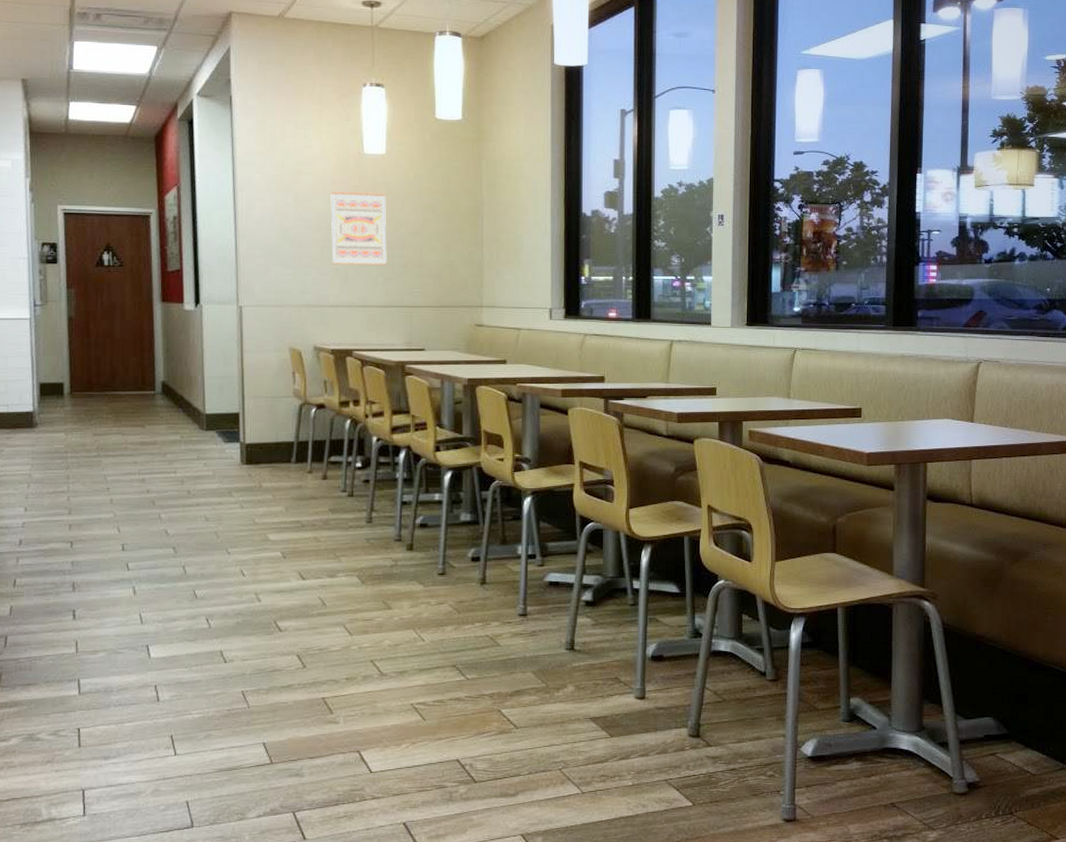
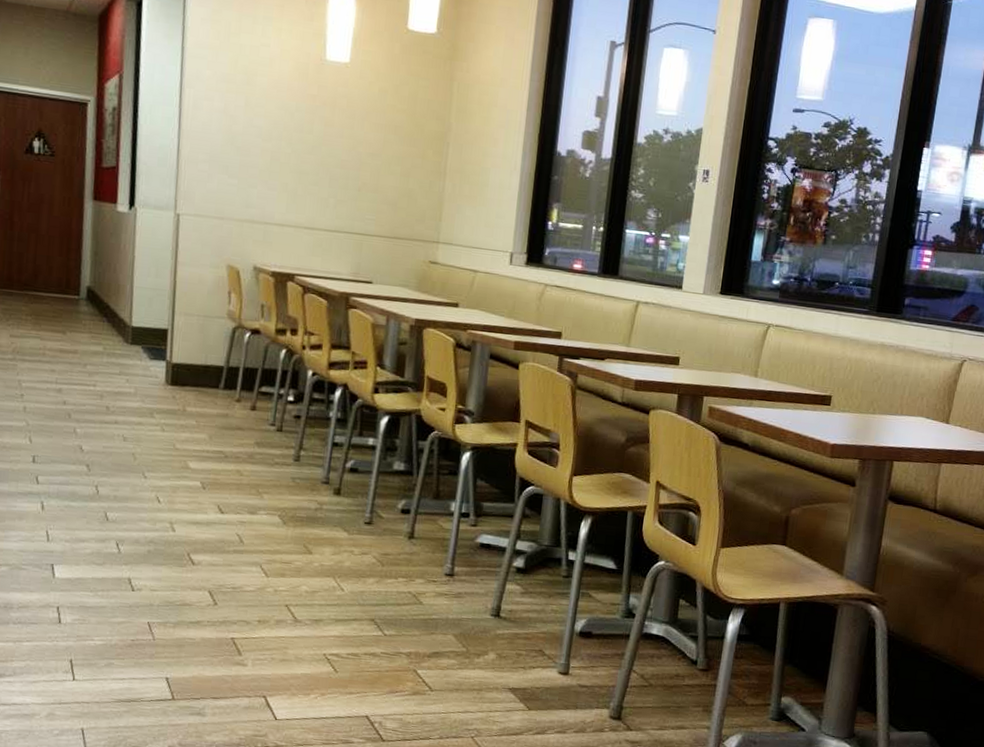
wall art: present [331,191,387,266] -> none [281,97,346,187]

